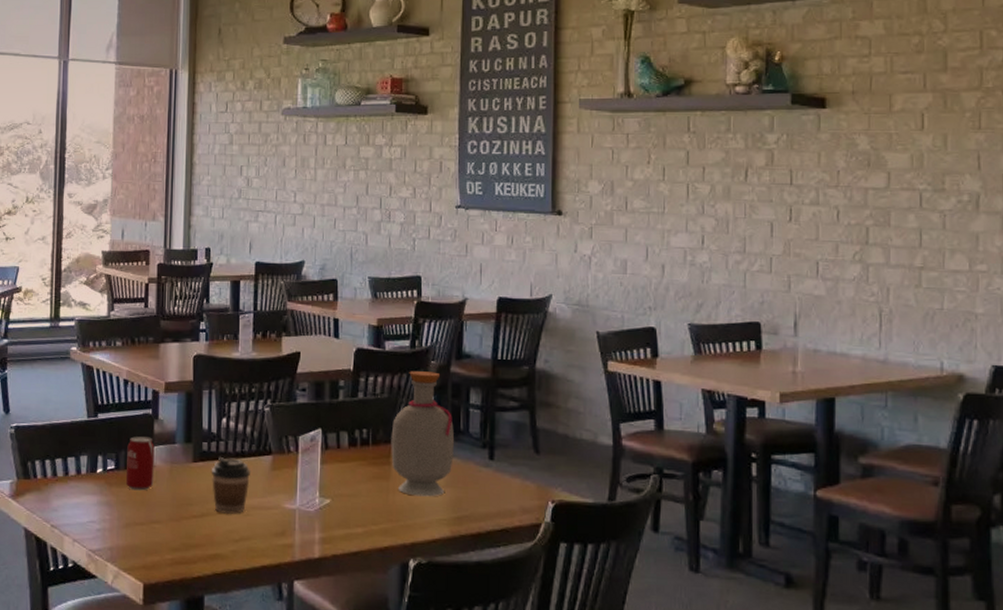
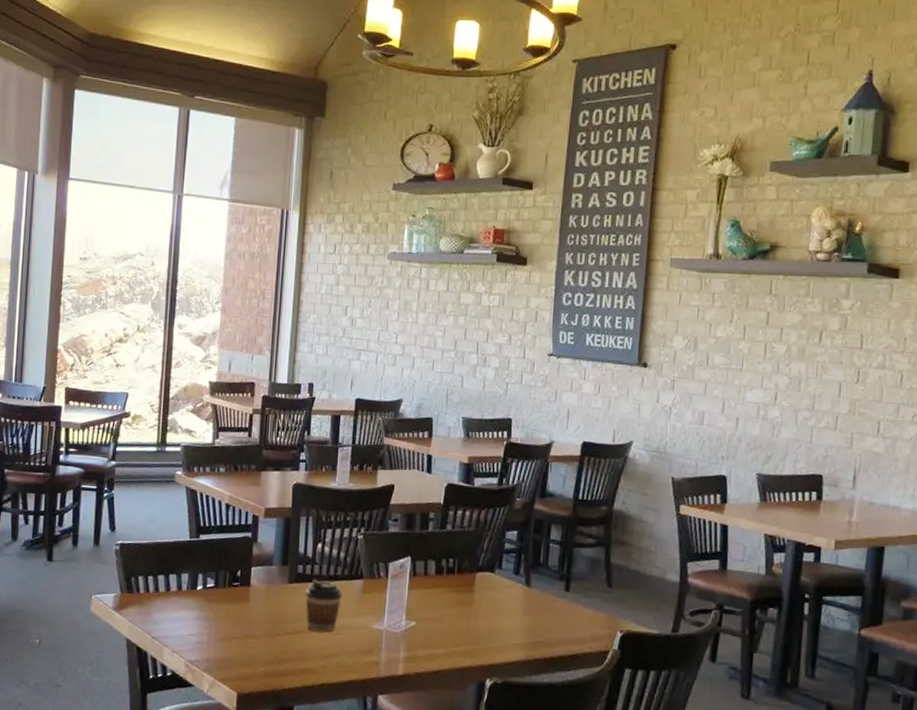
beverage can: present [125,436,155,491] -> none [224,557,253,608]
bottle: present [391,371,455,497] -> none [474,507,535,623]

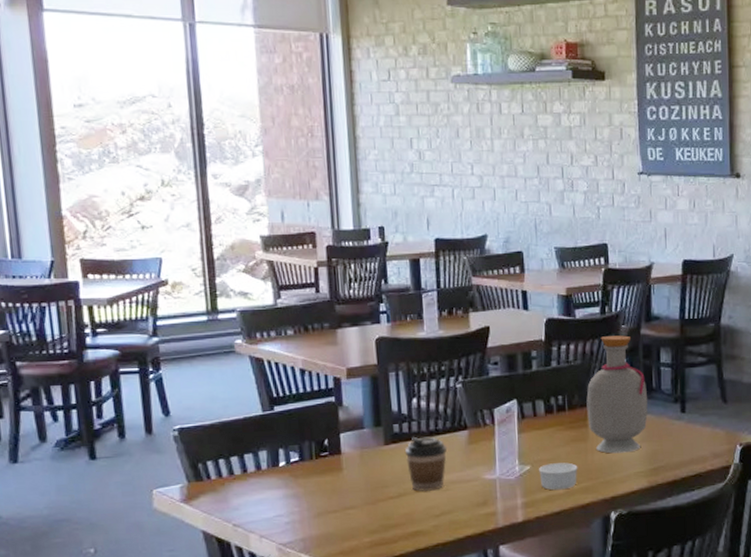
ramekin: none [423,622,460,650] -> present [539,462,578,490]
bottle: none [474,507,535,623] -> present [586,335,648,454]

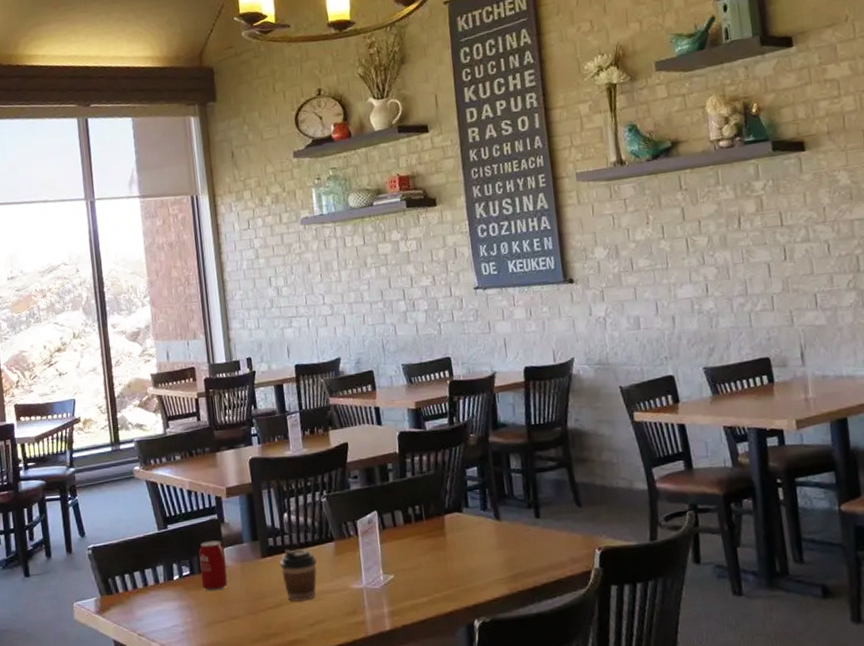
beverage can: none [311,425,344,480] -> present [199,540,228,592]
ramekin: present [539,462,578,490] -> none [402,571,439,599]
bottle: present [586,335,648,454] -> none [442,444,503,561]

